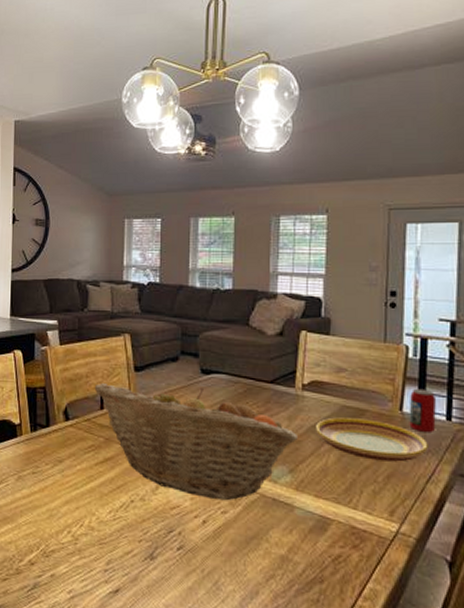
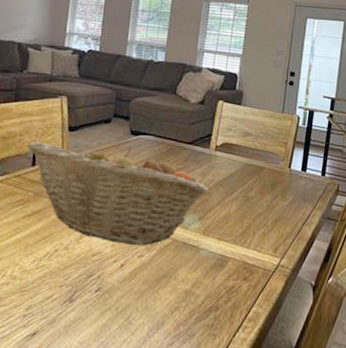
plate: present [316,417,428,462] -> none [223,173,307,209]
beverage can: present [409,388,437,433] -> none [294,150,316,186]

